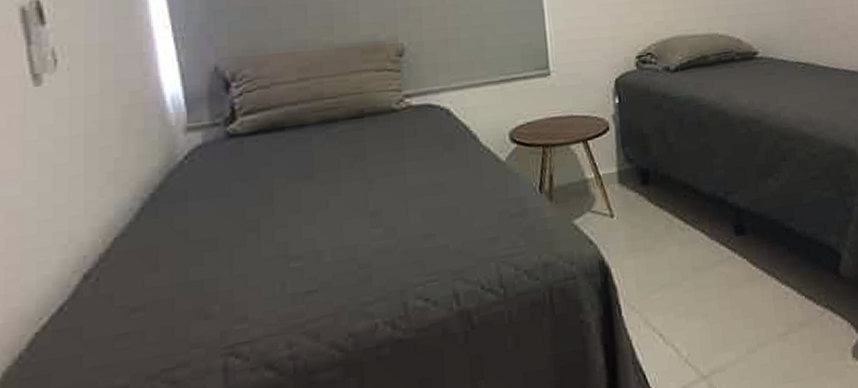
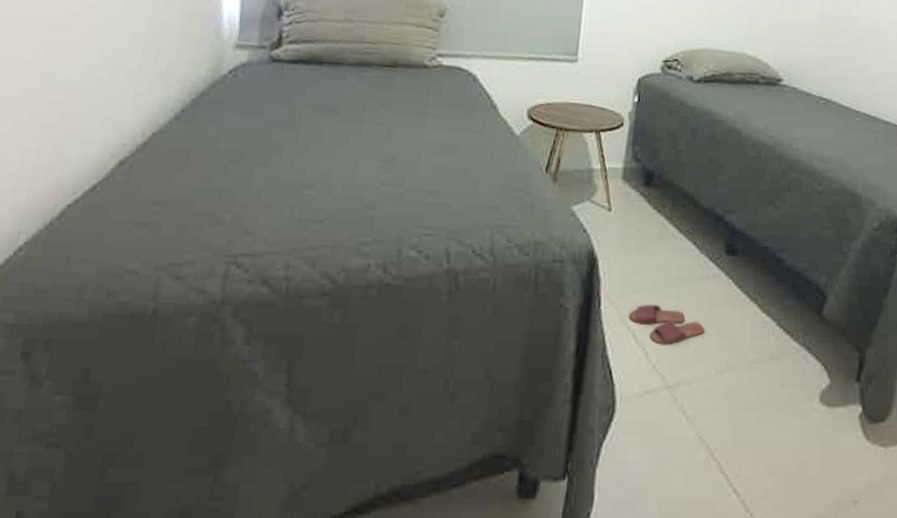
slippers: none [651,299,729,338] -> present [628,304,705,344]

